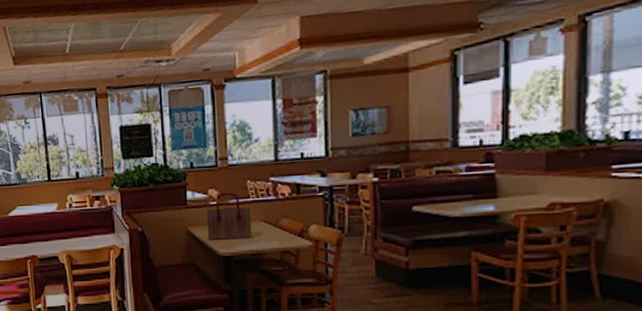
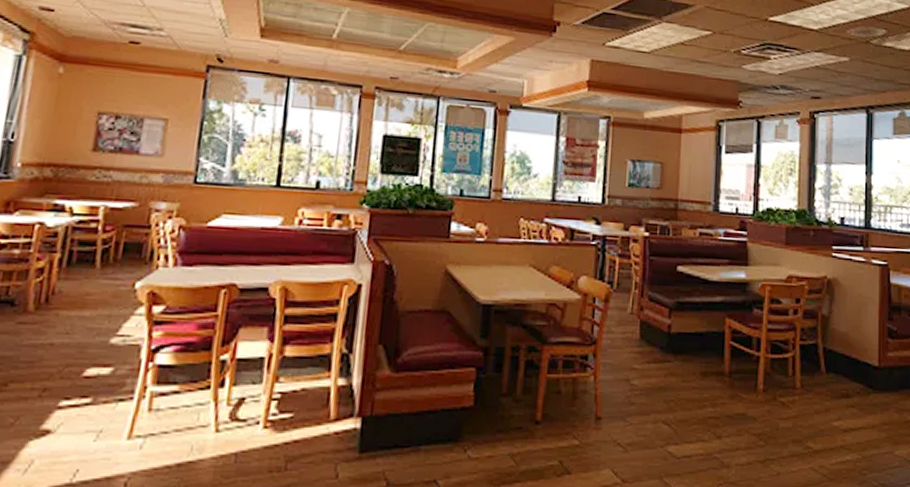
handbag: present [207,192,252,240] -> none [469,228,521,286]

